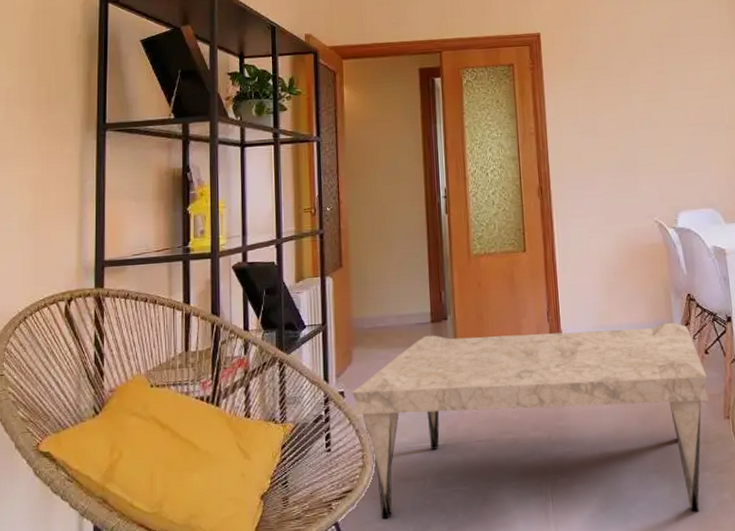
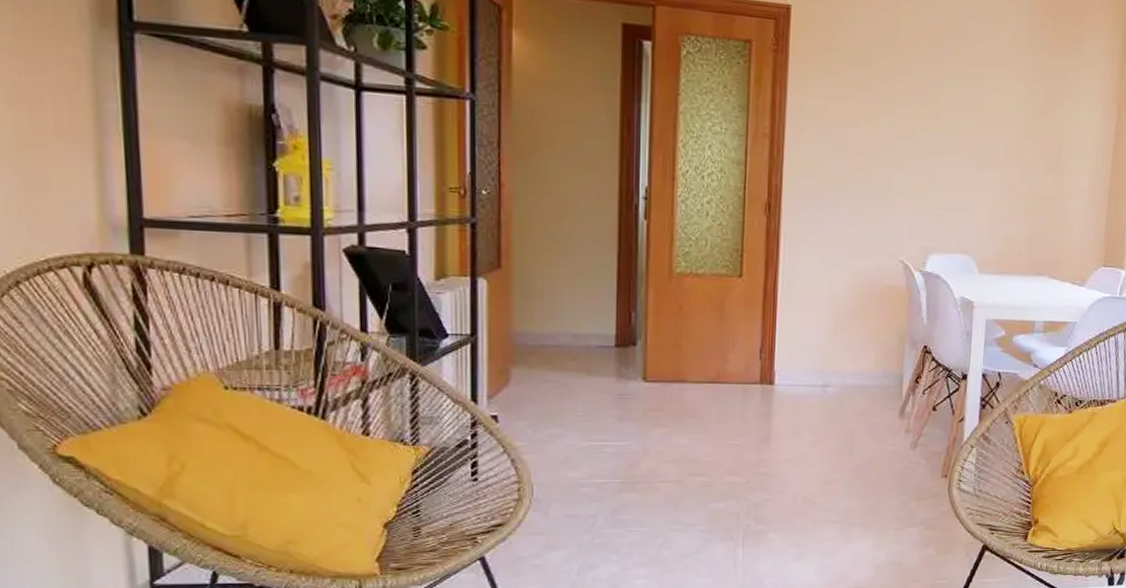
coffee table: present [352,323,709,519] -> none [508,361,931,565]

